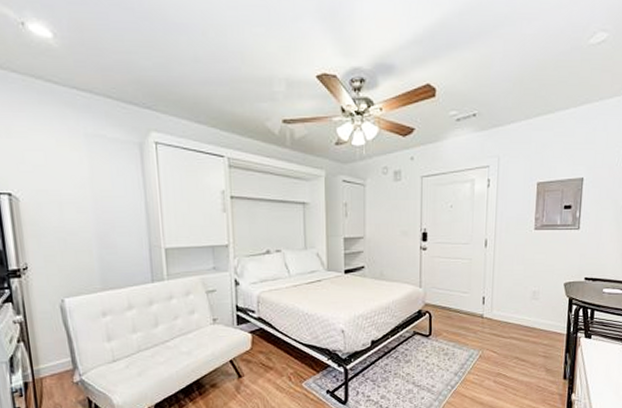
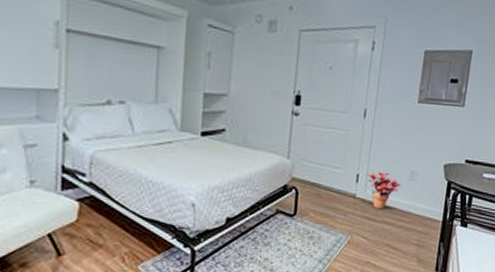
potted plant: none [491,293,524,327] -> present [366,172,401,210]

